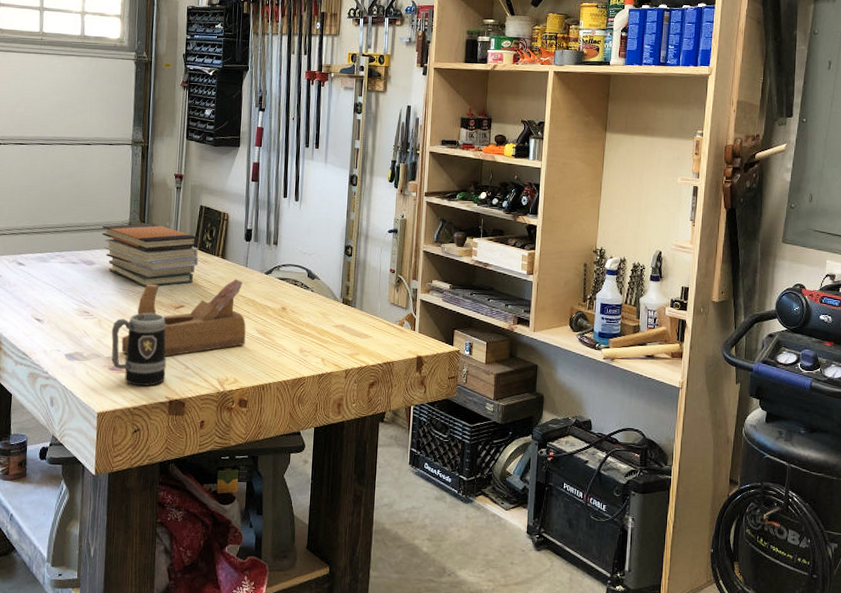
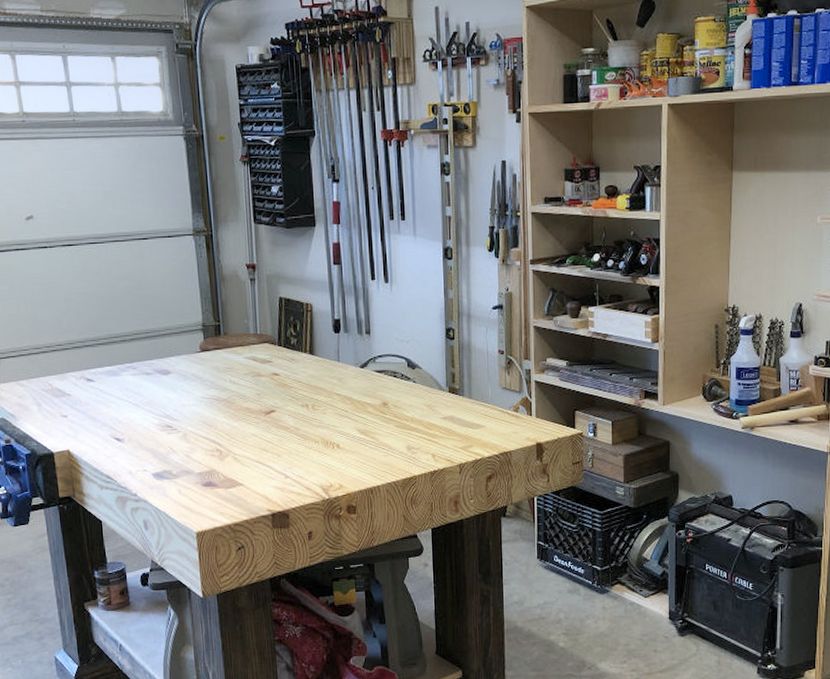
book stack: present [102,223,199,287] -> none [174,322,285,393]
mug: present [111,312,167,386] -> none [199,421,265,500]
hand plane: present [121,279,246,357] -> none [211,376,347,468]

